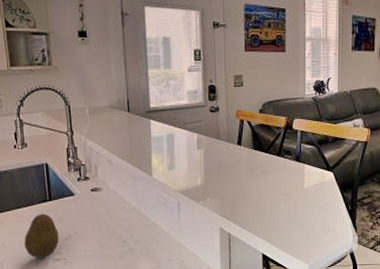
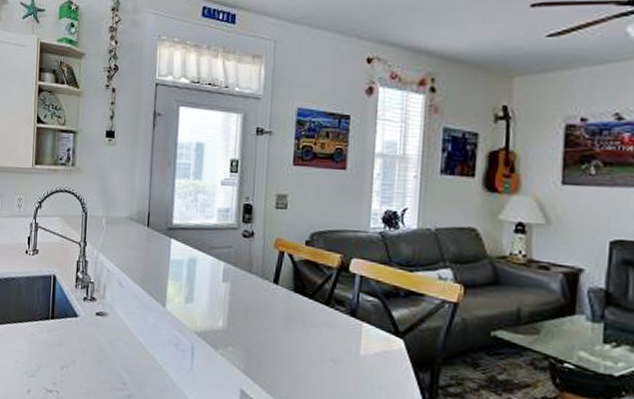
fruit: present [24,214,59,258] -> none [19,332,56,386]

